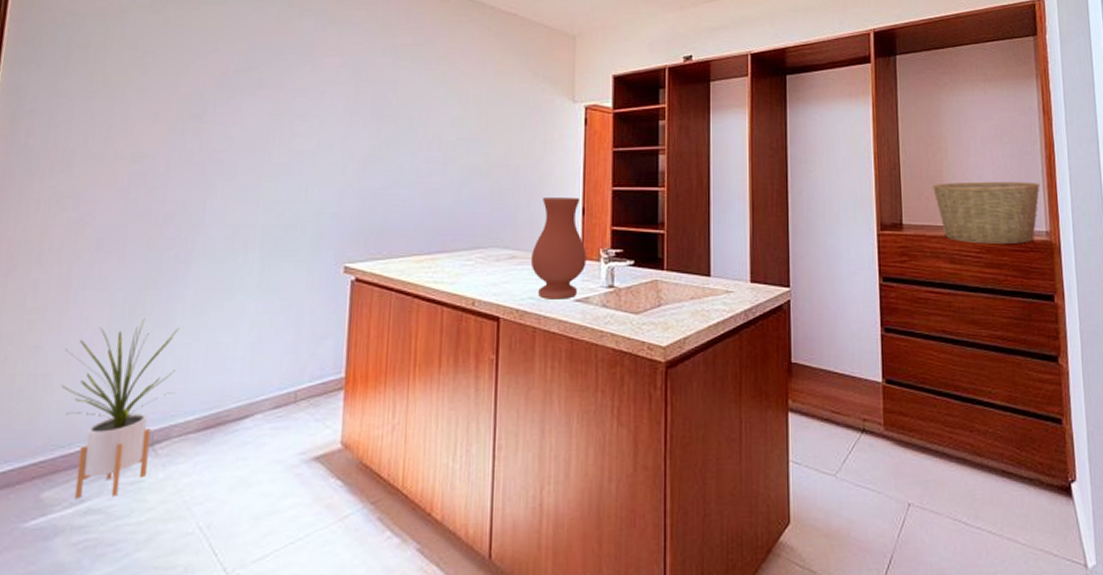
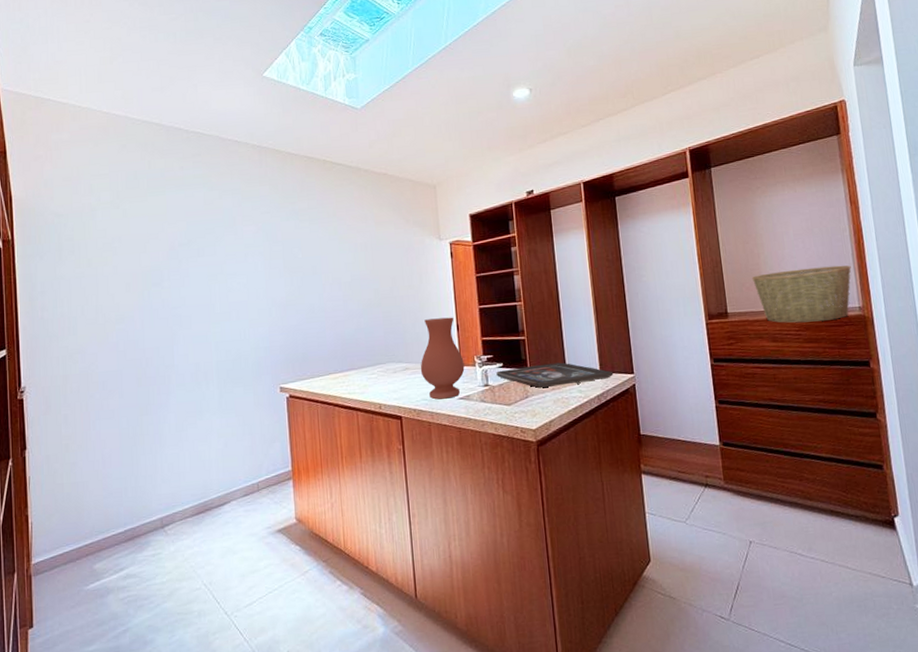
house plant: present [60,318,180,499] -> none [93,437,172,568]
religious icon: none [625,266,766,296] -> present [496,362,614,389]

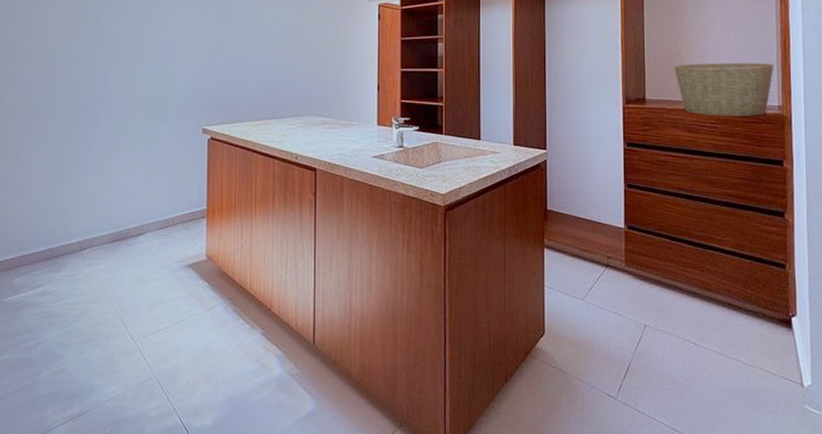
vase: present [420,317,465,400] -> none [338,77,381,156]
religious icon: present [496,362,614,389] -> none [412,131,526,155]

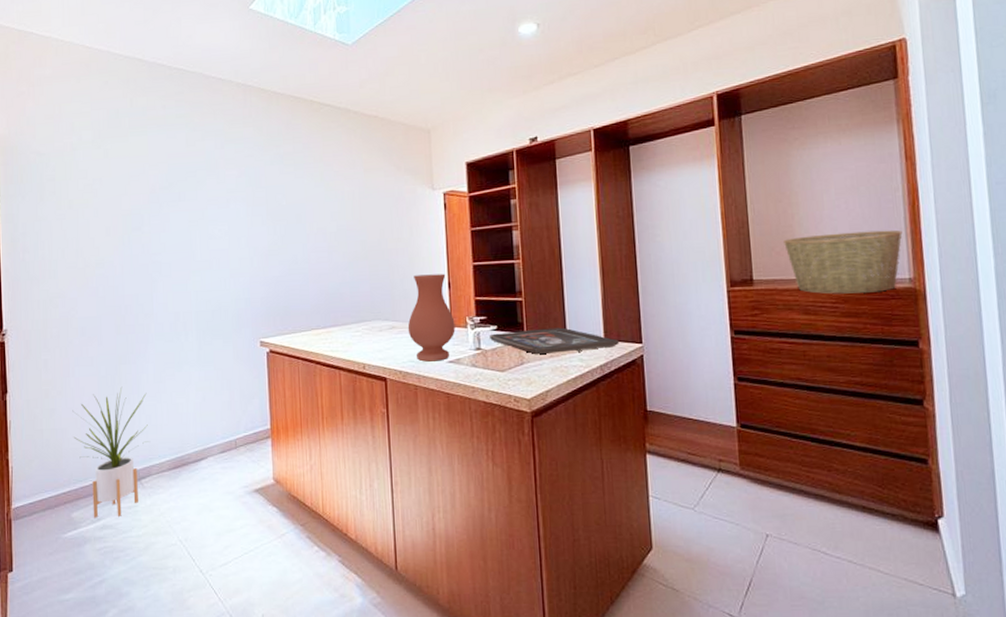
house plant: none [20,163,93,285] -> present [72,386,150,518]
vase: none [338,77,381,156] -> present [407,274,455,362]
religious icon: none [412,131,526,155] -> present [490,327,620,355]

